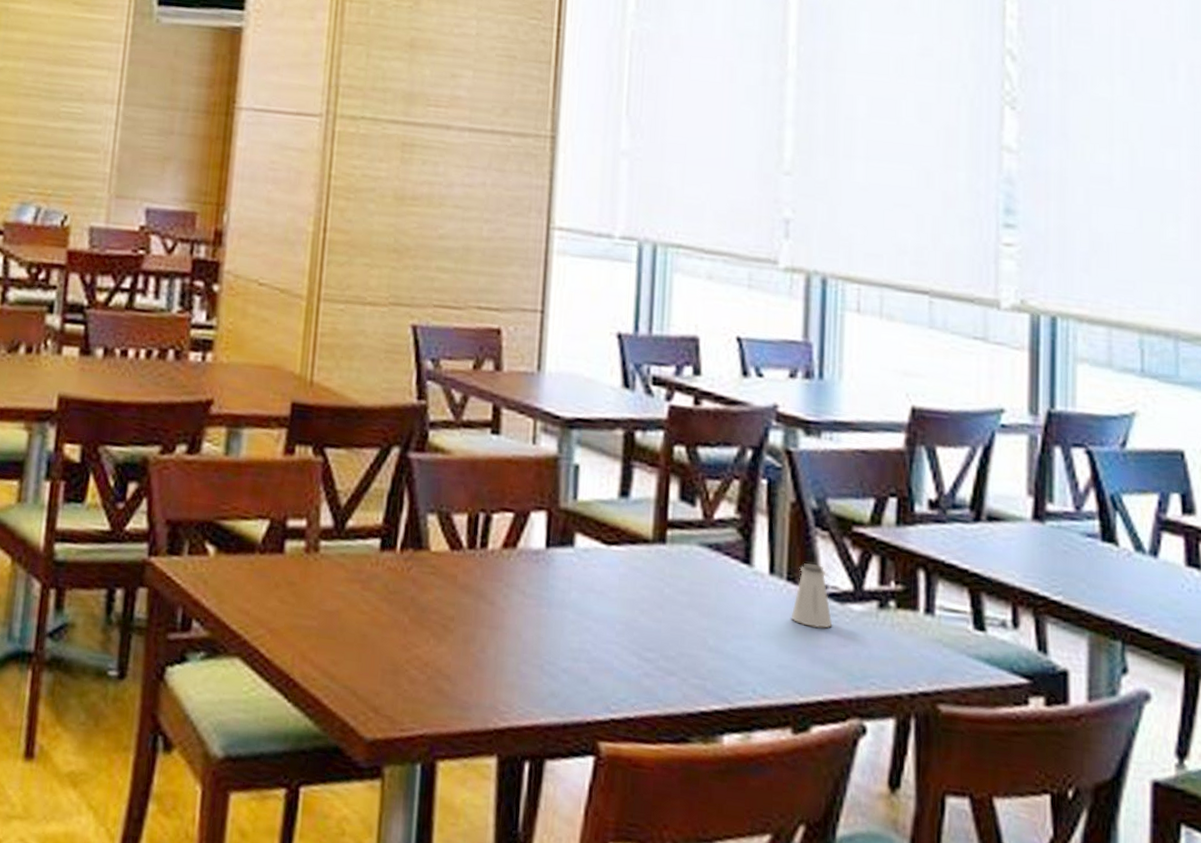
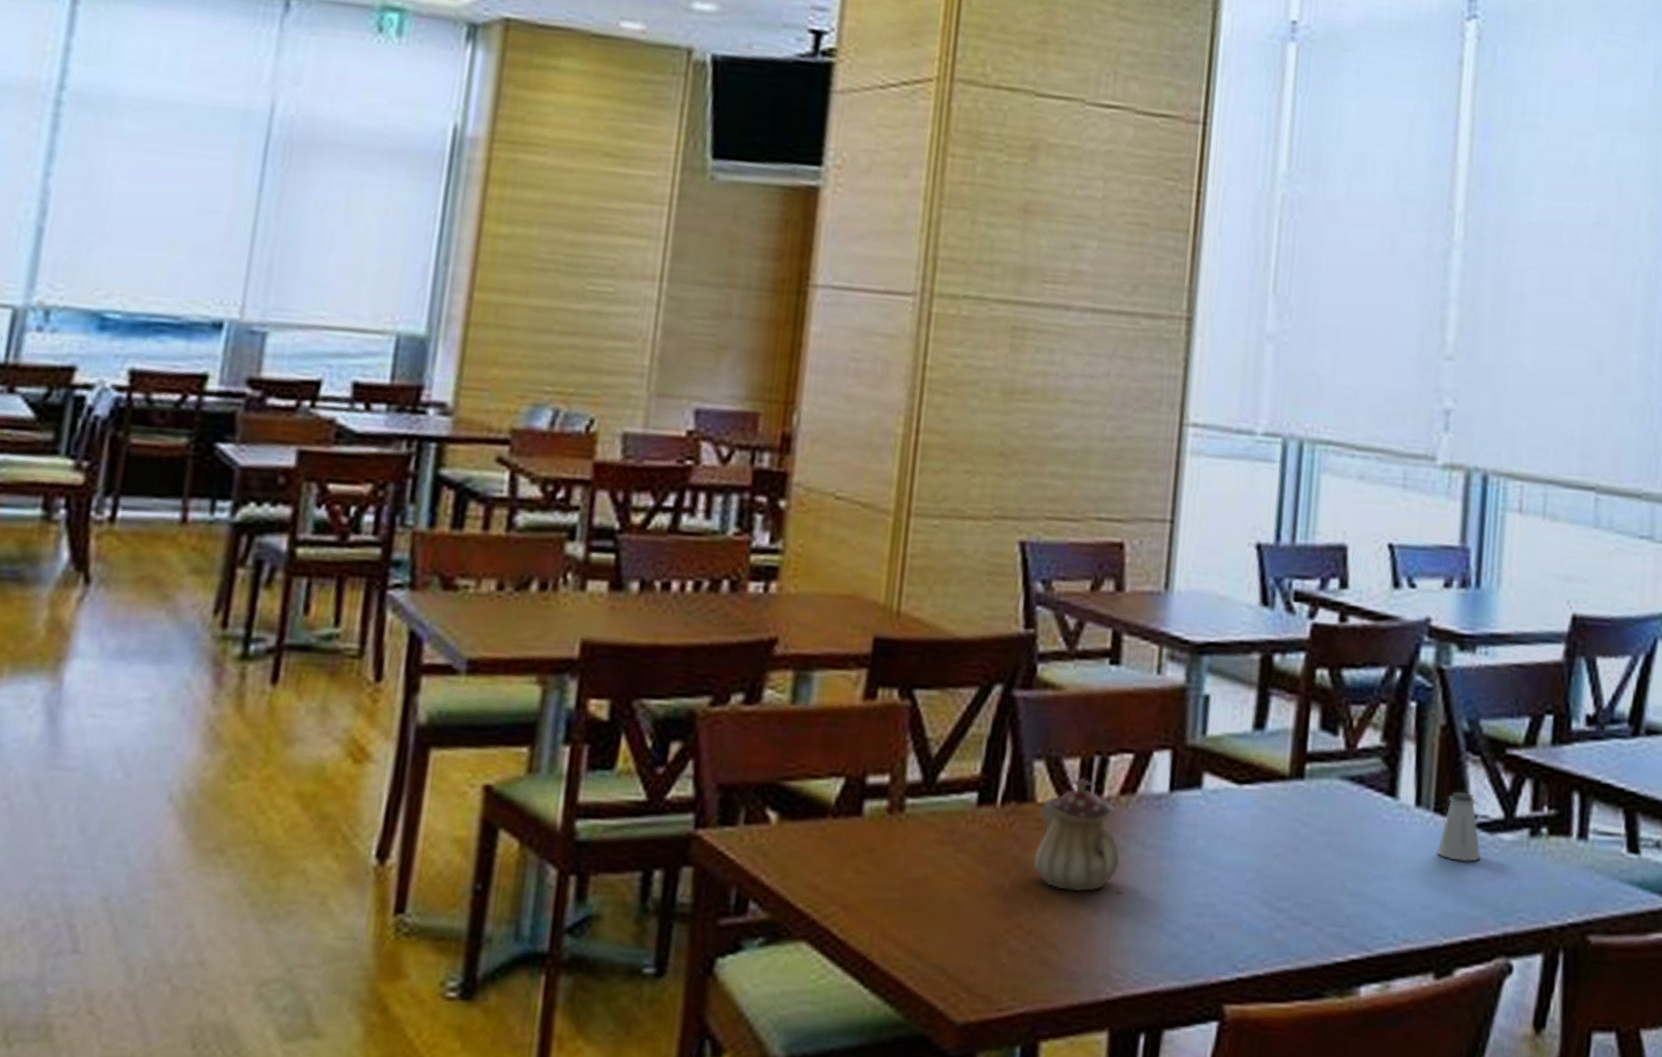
teapot: none [429,531,505,632] -> present [1034,777,1121,892]

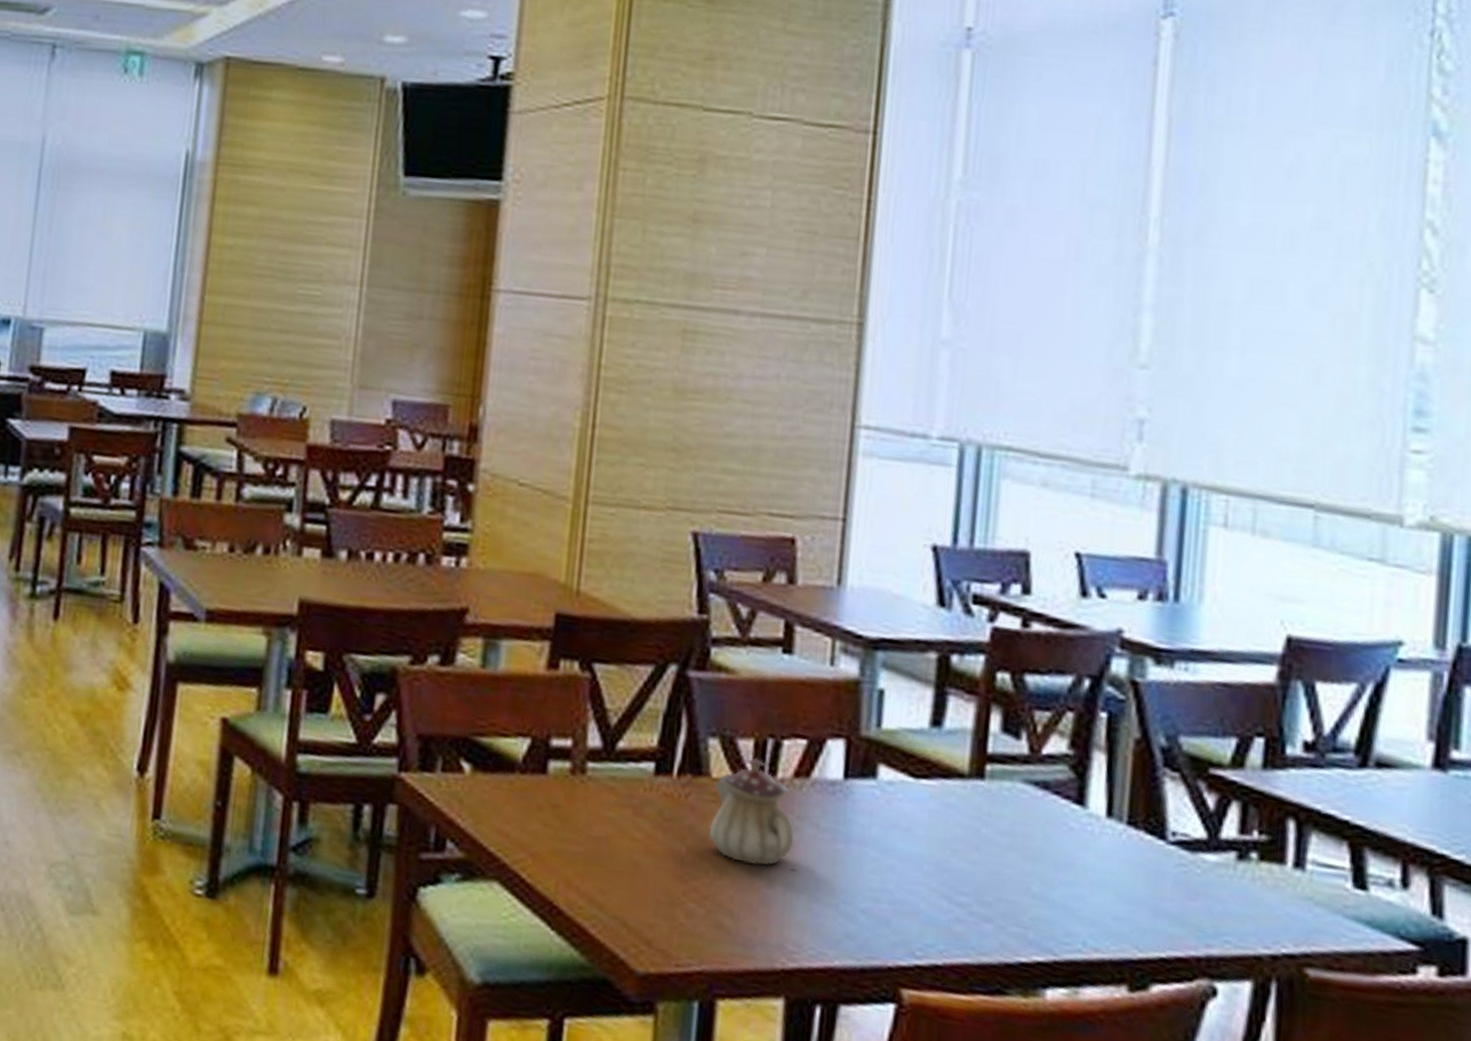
saltshaker: present [1438,791,1481,862] -> none [1131,806,1181,880]

